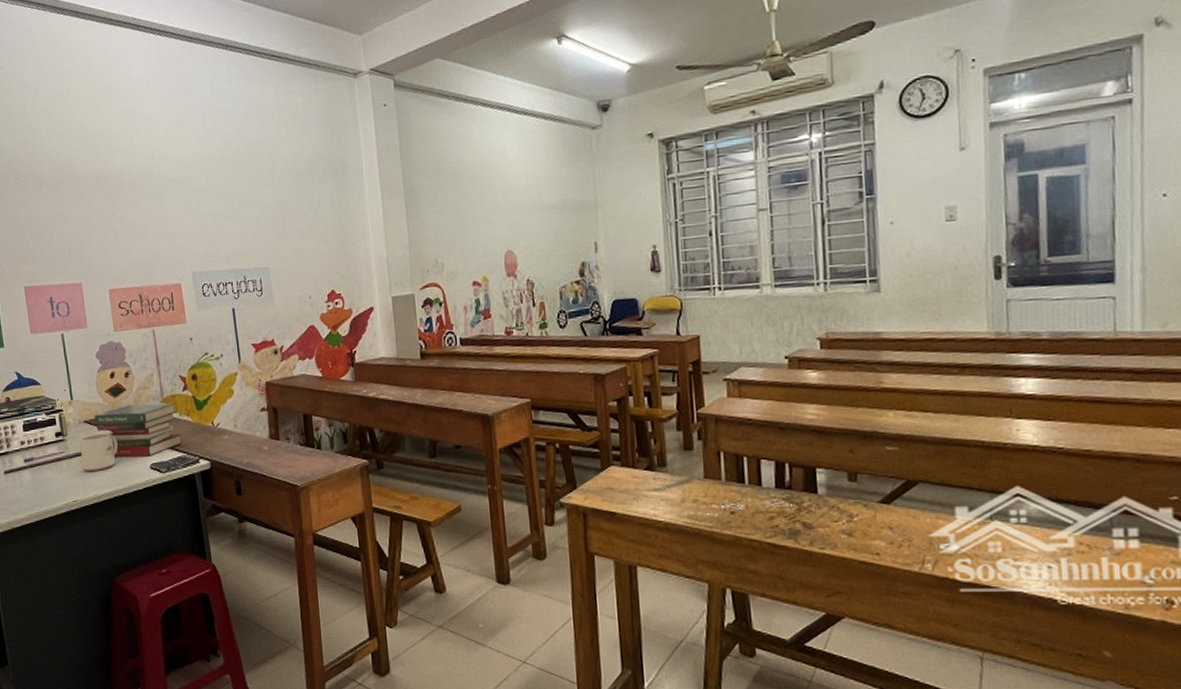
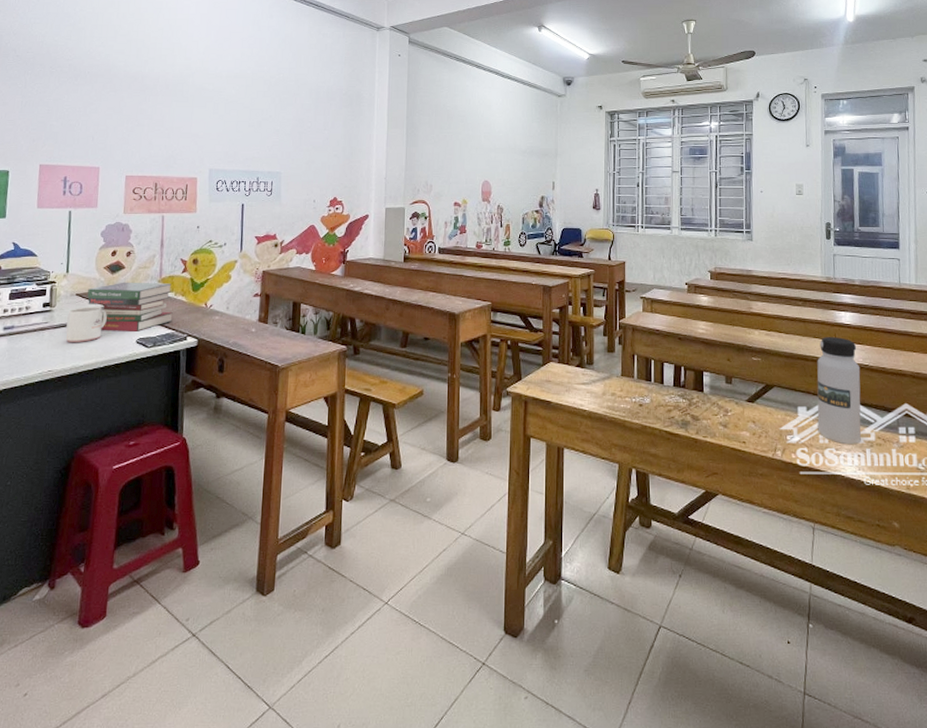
water bottle: none [983,413,1053,554] -> present [817,337,861,445]

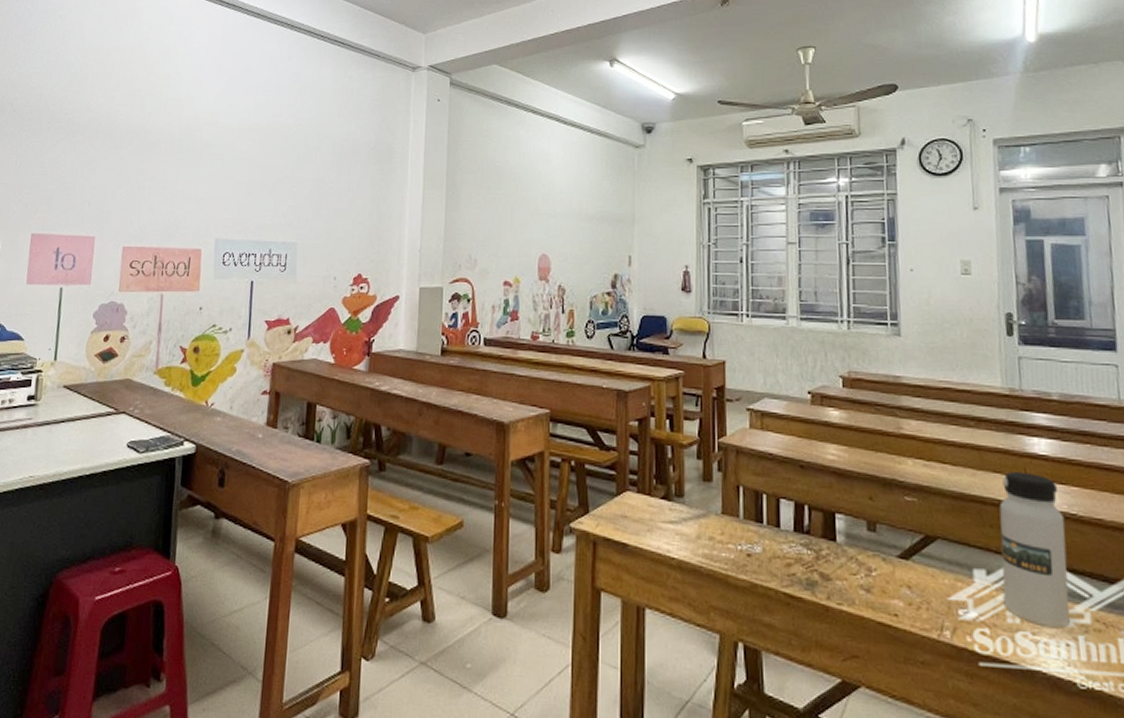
mug: present [66,307,107,343] -> none [50,401,96,445]
books: present [87,282,173,332] -> none [75,372,169,433]

